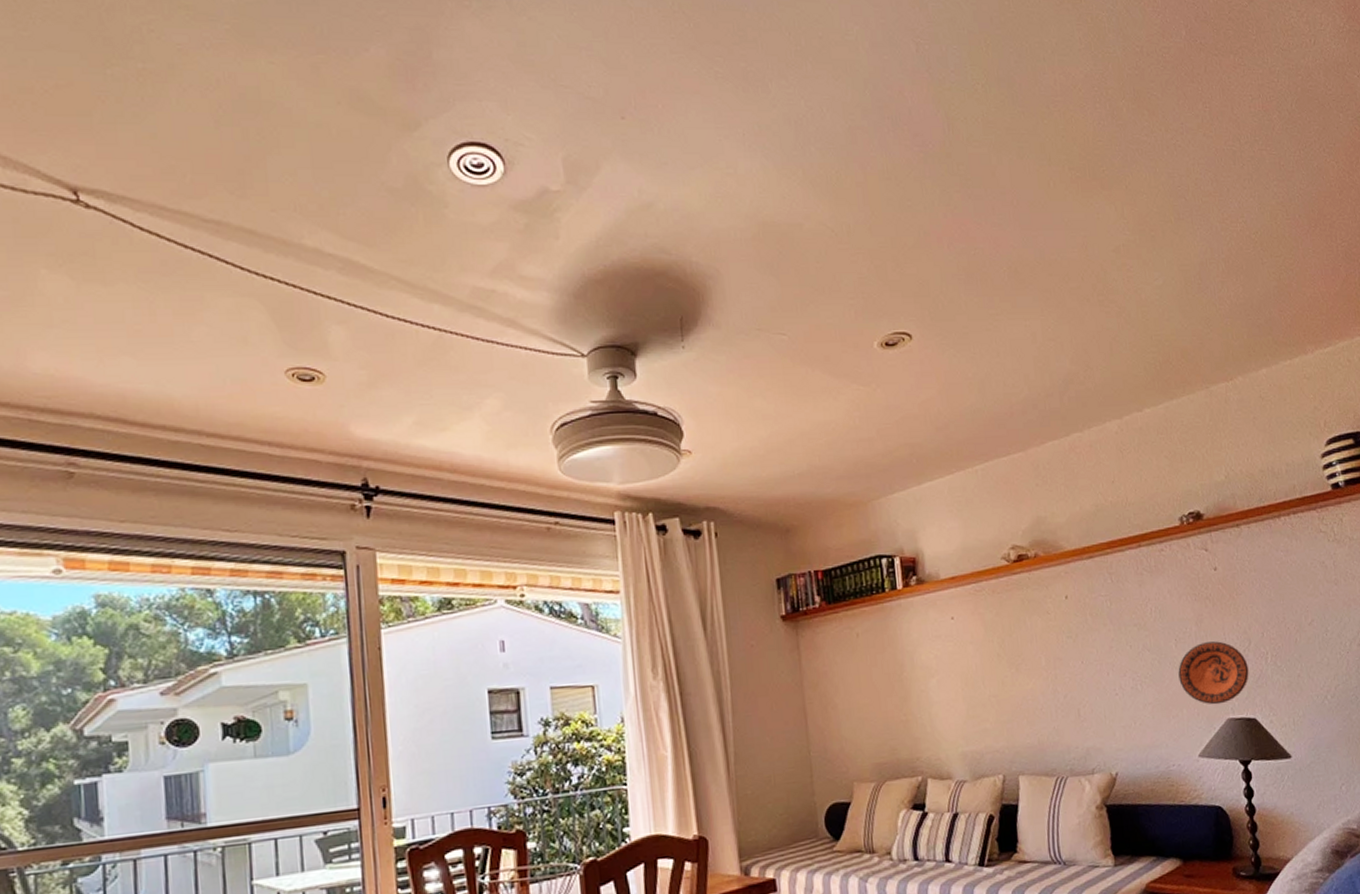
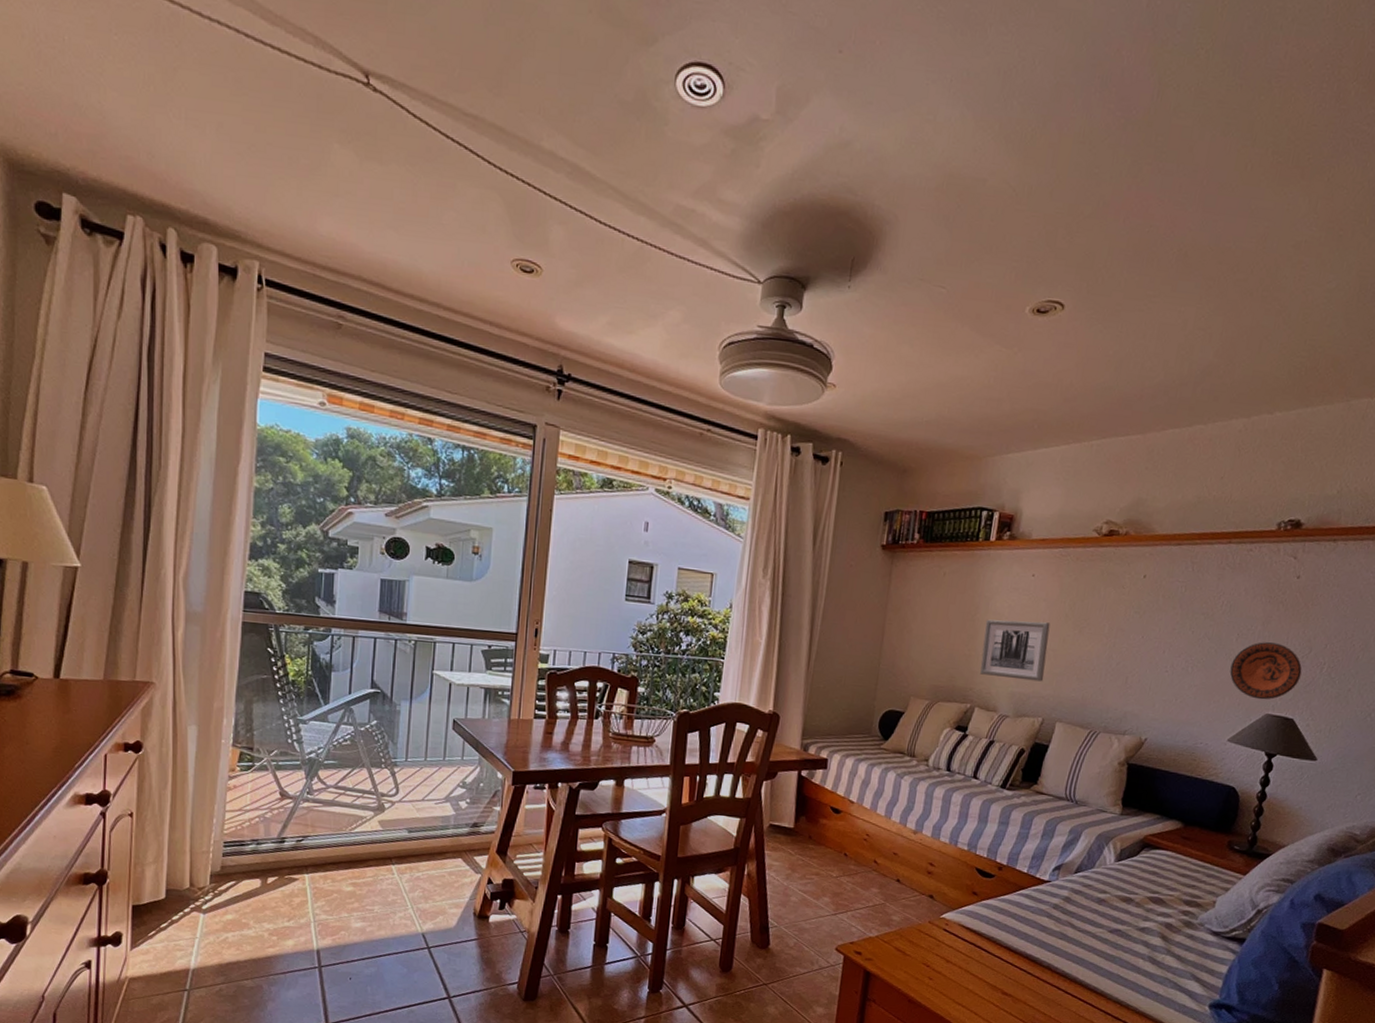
wall art: none [915,666,993,740] -> present [980,619,1051,682]

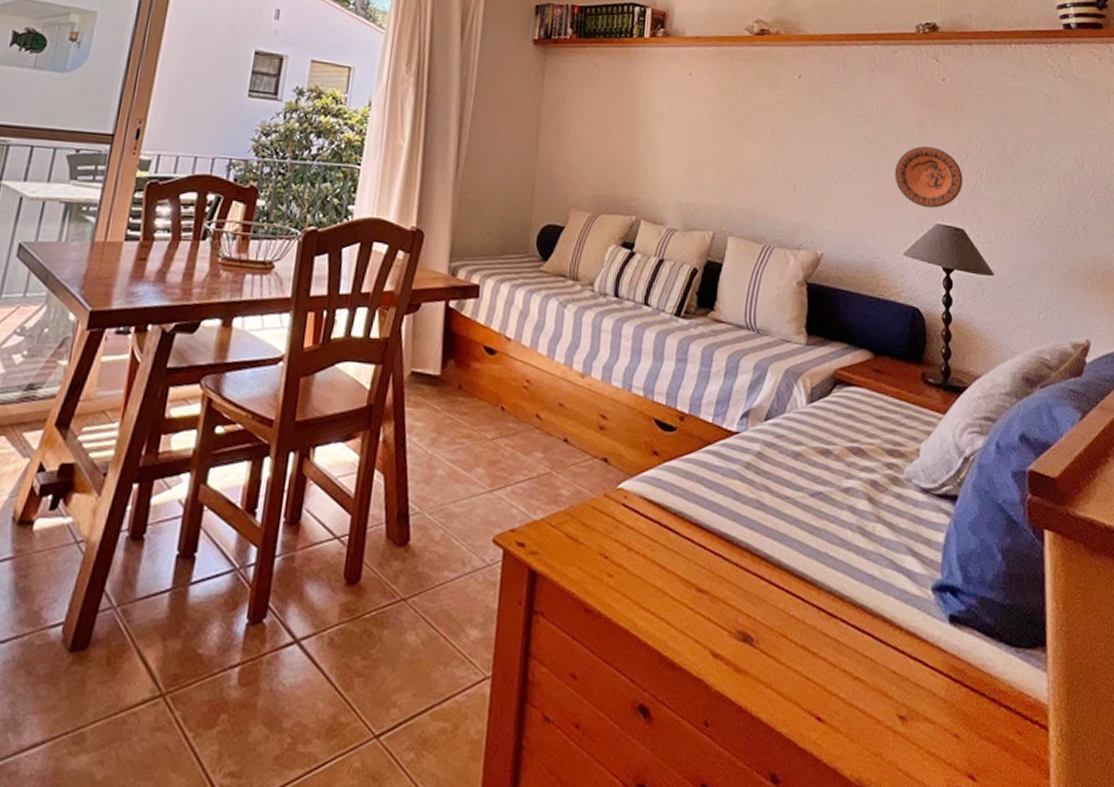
wall art: present [980,619,1051,682] -> none [643,121,712,190]

